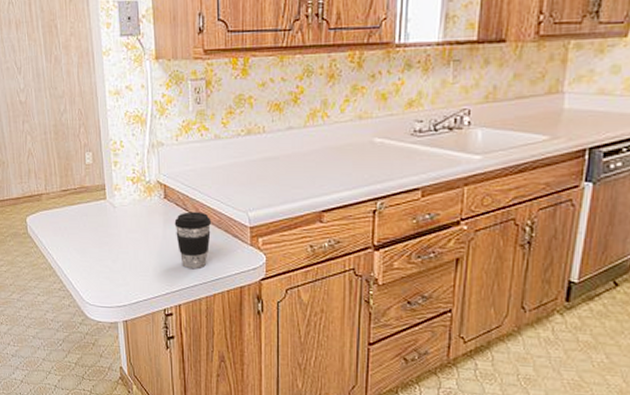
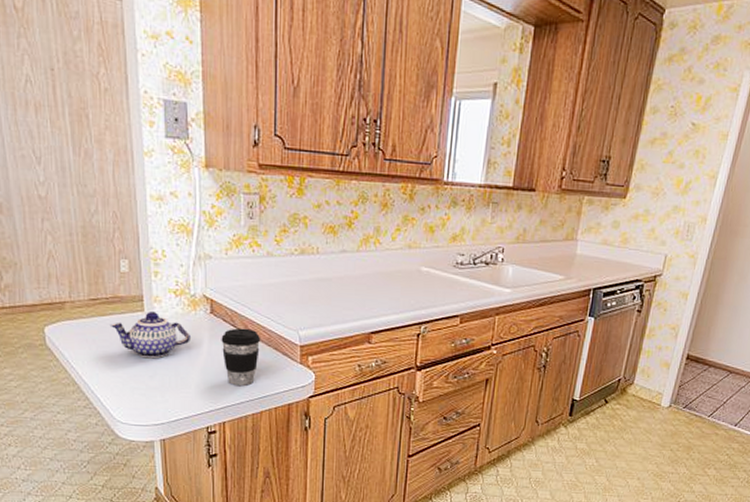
teapot: none [78,199,148,244] -> present [109,312,192,359]

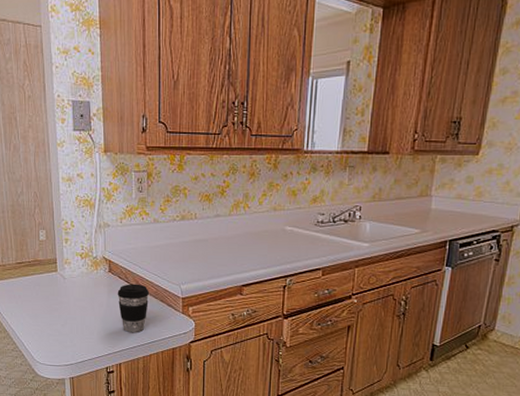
teapot: present [109,312,192,359] -> none [31,272,94,311]

